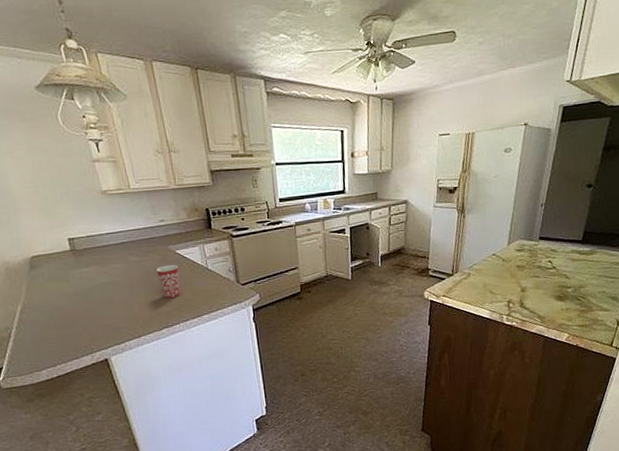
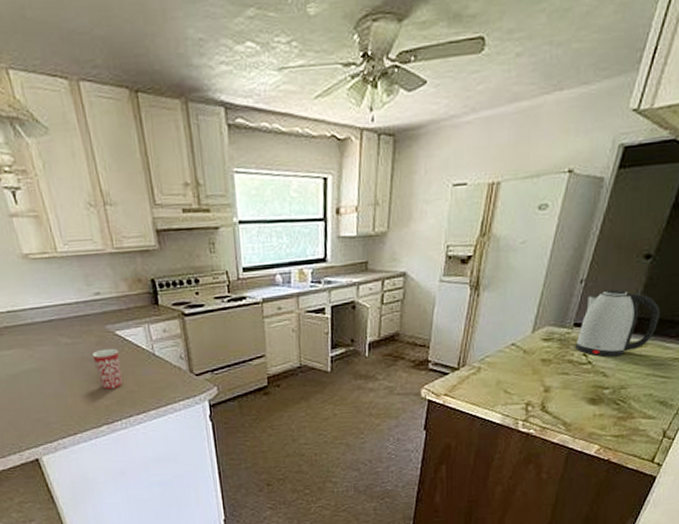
kettle: none [542,210,604,263] -> present [575,289,661,357]

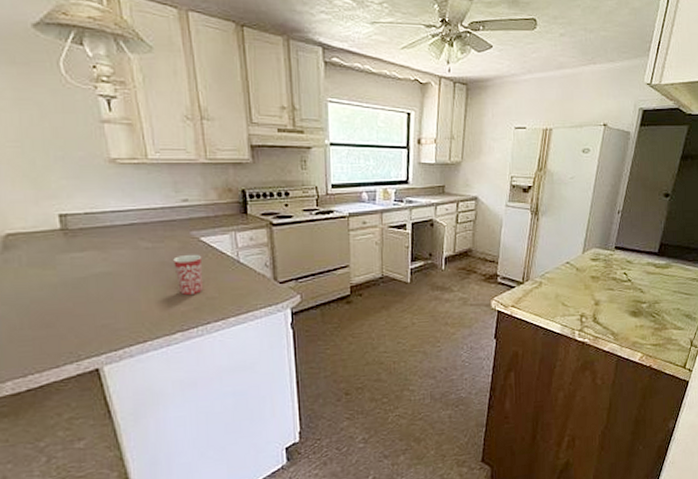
kettle: present [575,289,661,357] -> none [617,220,680,276]

